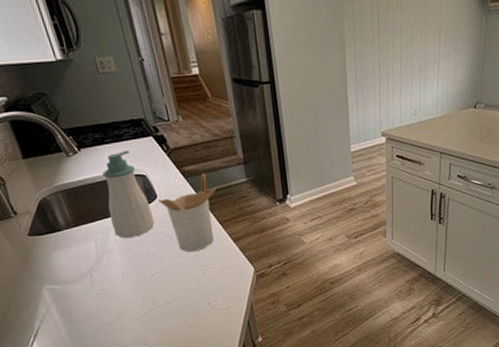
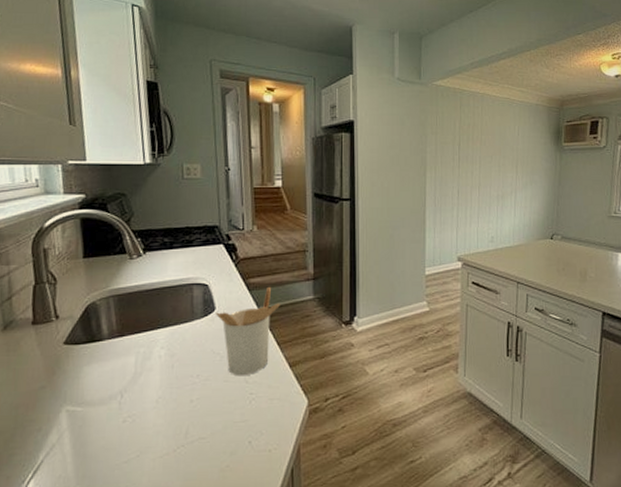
soap bottle: present [102,151,155,238] -> none [159,257,207,354]

